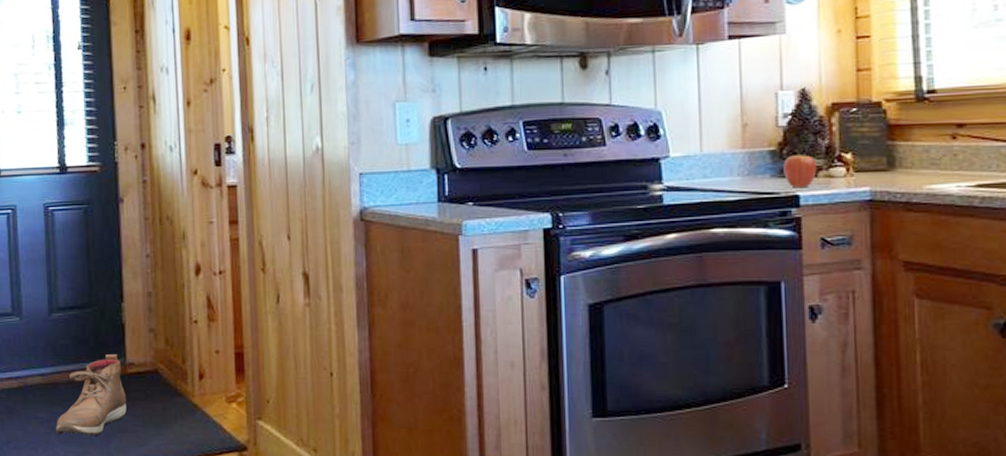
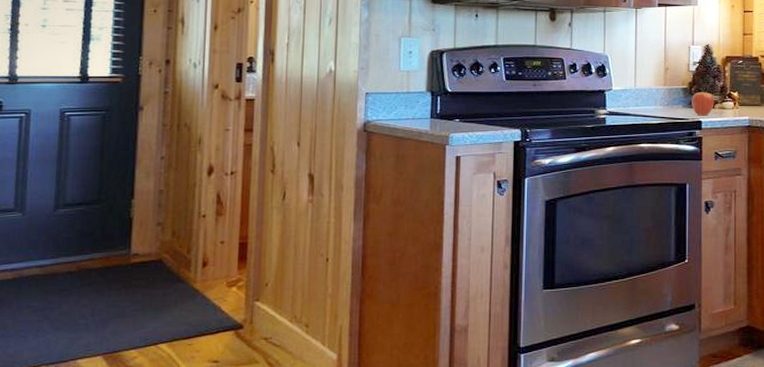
boot: present [56,353,127,435] -> none [49,245,127,322]

